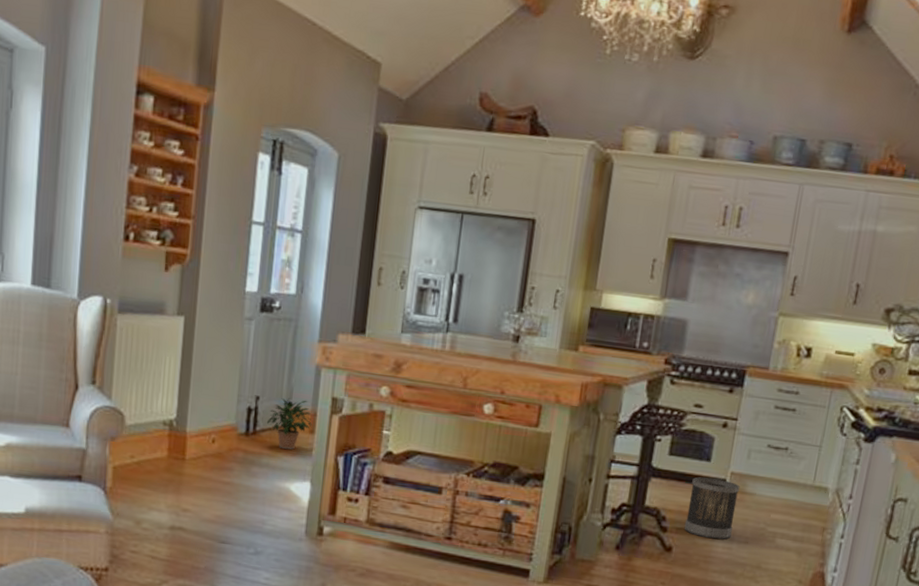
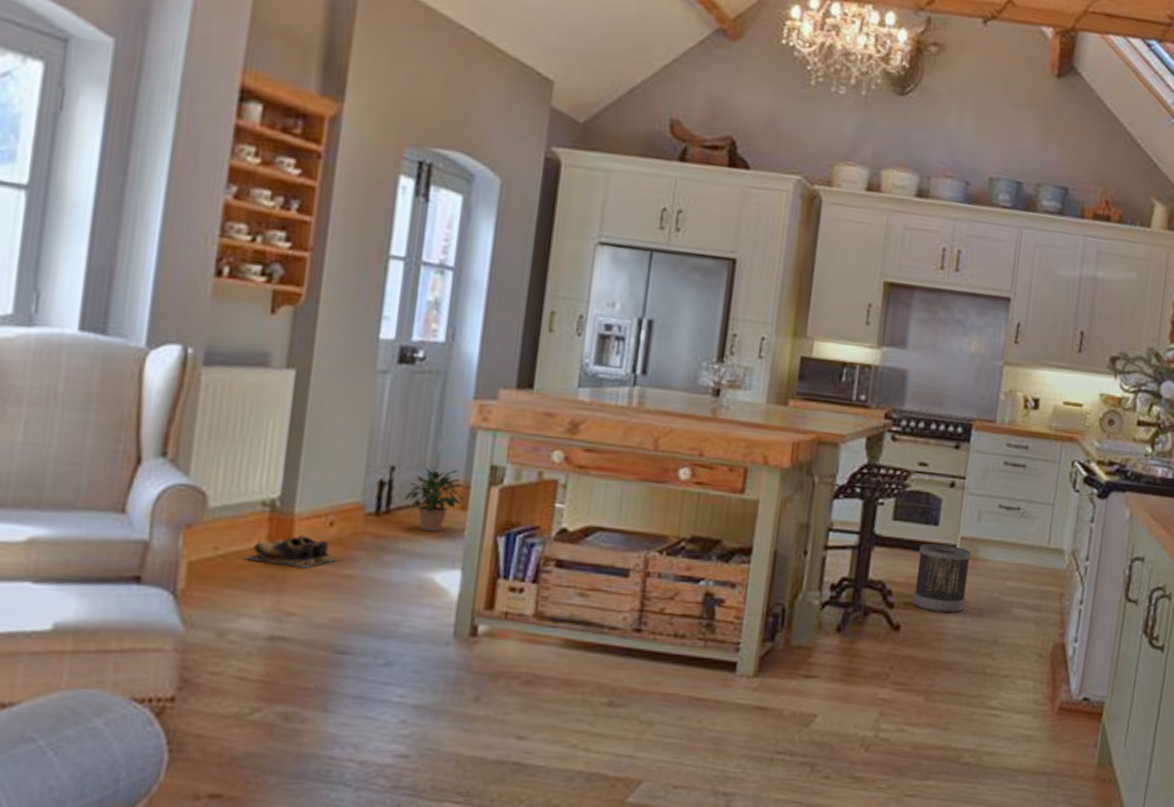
shoes: none [152,449,219,475] -> present [244,535,338,568]

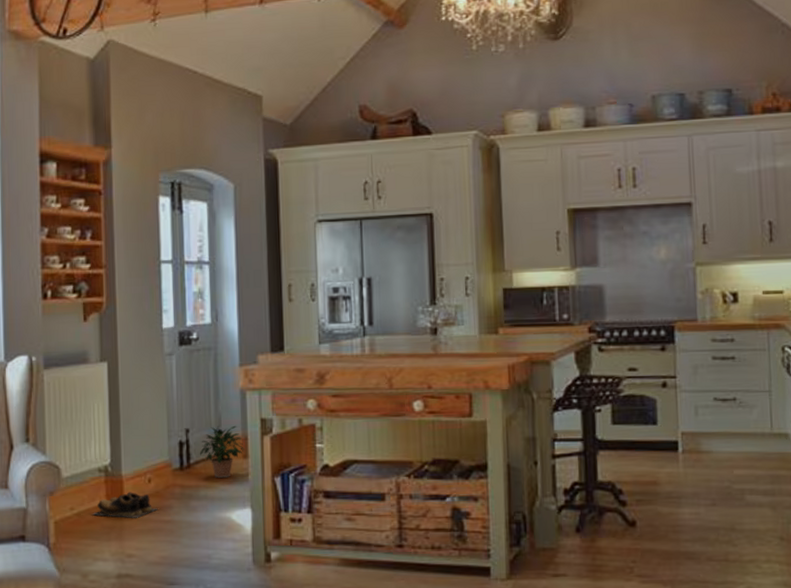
wastebasket: present [912,543,972,614] -> none [642,442,696,506]

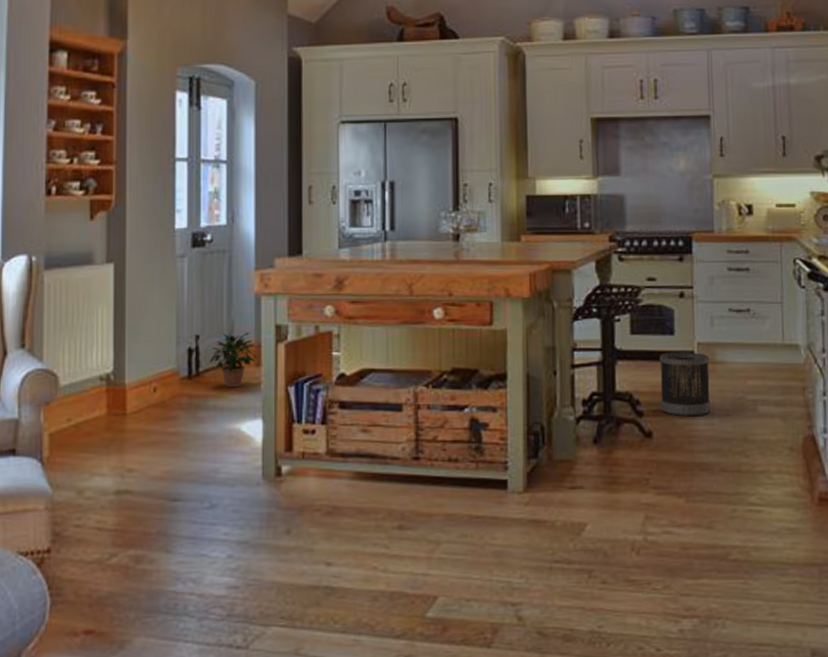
shoes: present [92,492,158,518] -> none [91,402,163,430]
wastebasket: none [642,442,696,506] -> present [659,352,711,417]

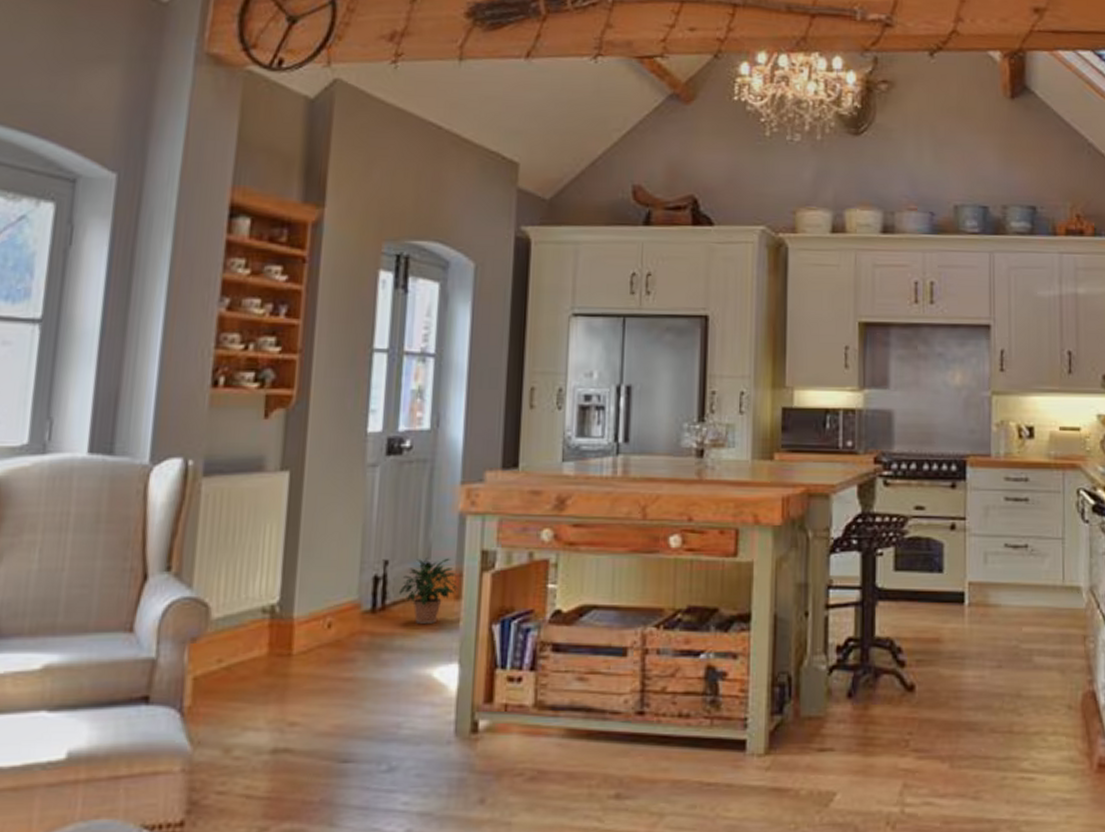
wastebasket: present [659,352,711,417] -> none [925,593,982,668]

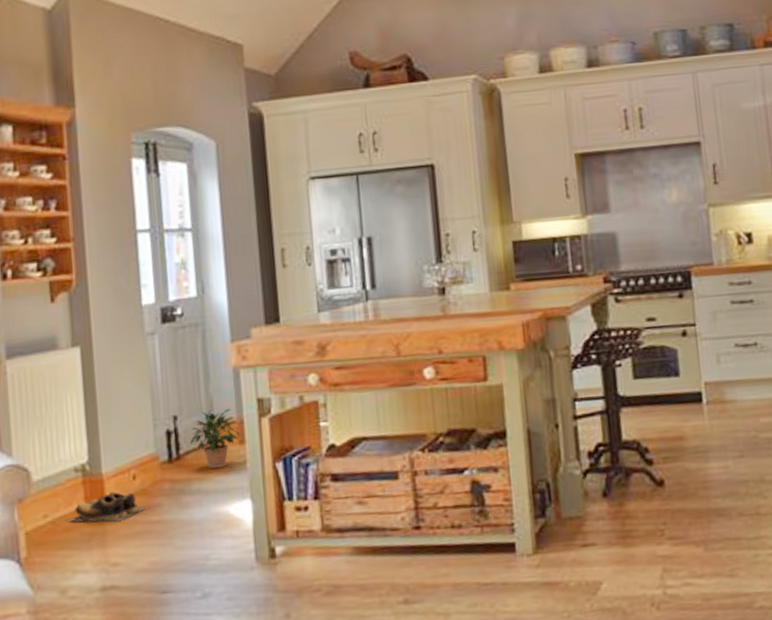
shoes: none [247,639,337,674] -> present [69,491,145,522]

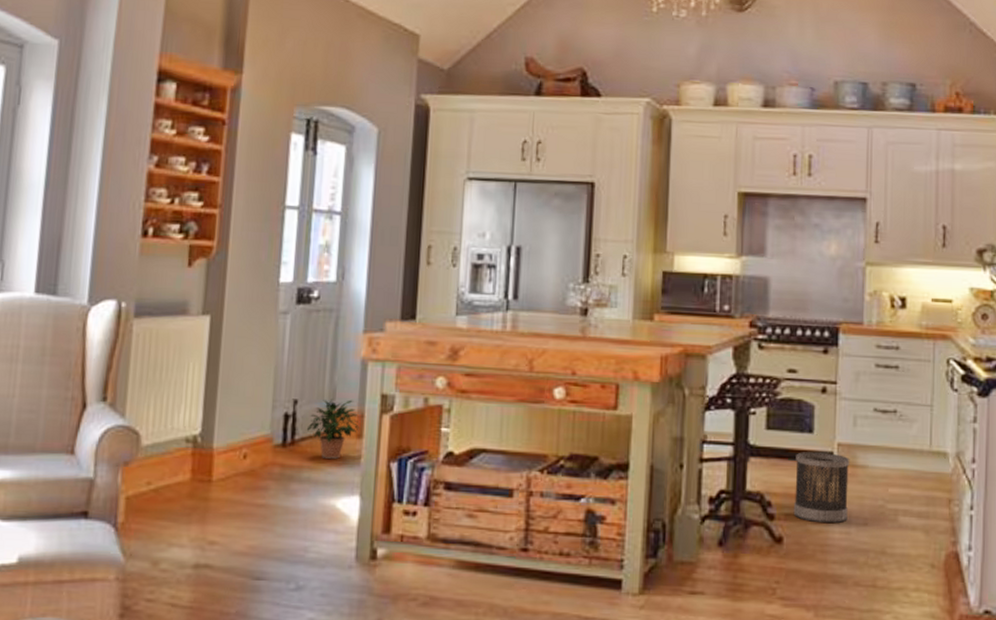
shoes: present [69,491,145,522] -> none [172,468,252,499]
wastebasket: none [666,393,724,462] -> present [793,452,850,524]

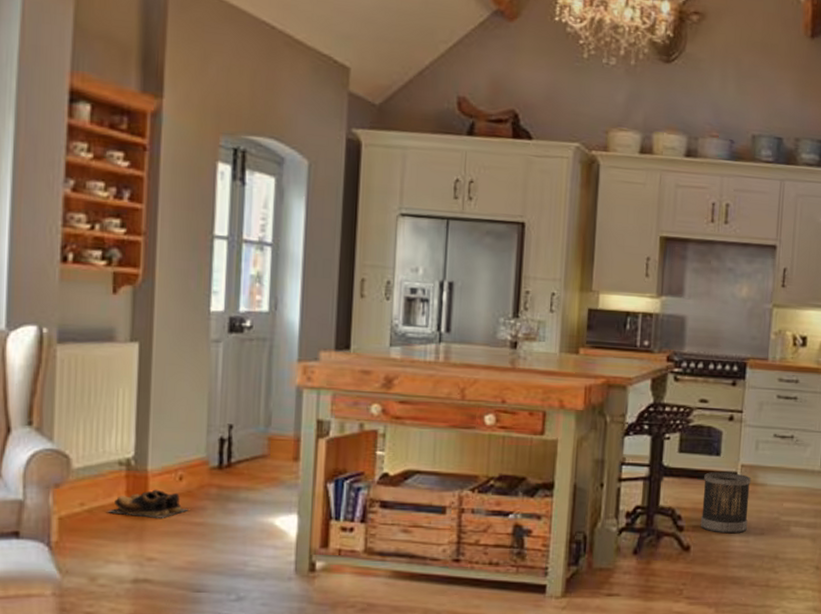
shoes: none [172,468,252,499] -> present [107,489,189,518]
potted plant: present [306,397,359,460] -> none [242,423,296,481]

